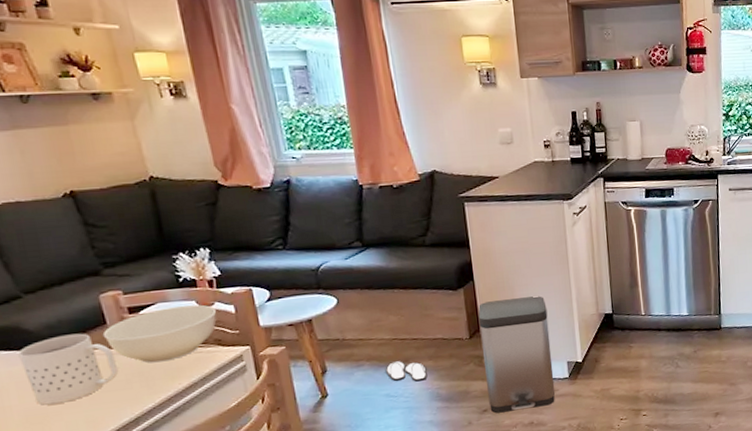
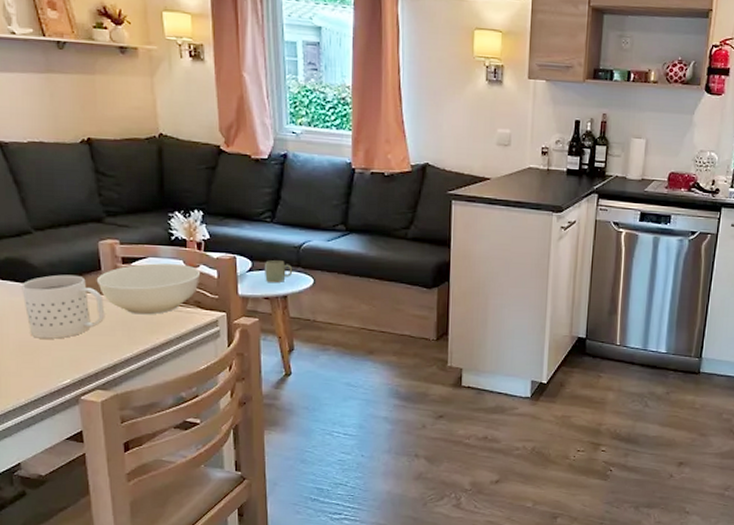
mug: none [283,285,314,309] -> present [264,260,293,283]
slippers: present [385,361,428,382] -> none [349,351,390,375]
pedal bin: present [478,296,555,413] -> none [446,305,519,423]

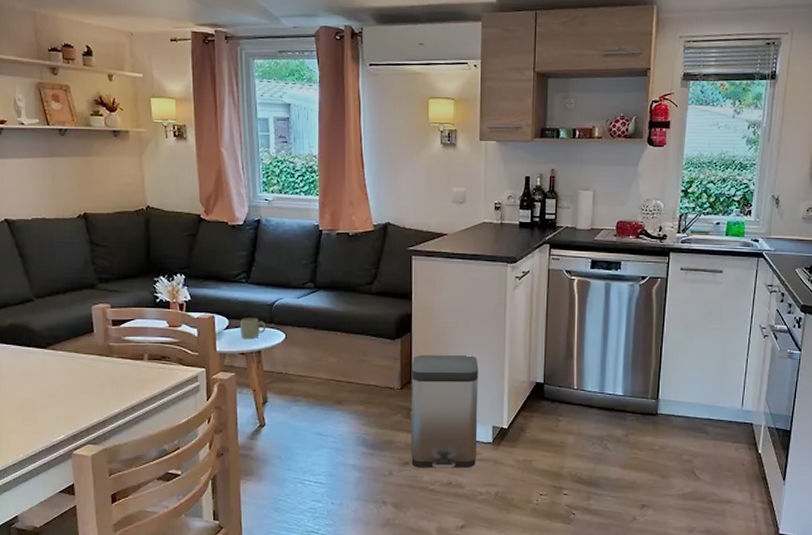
mug: present [21,274,105,339] -> none [23,337,97,397]
bowl: present [96,263,201,315] -> none [89,324,183,373]
pedal bin: none [446,305,519,423] -> present [411,355,479,468]

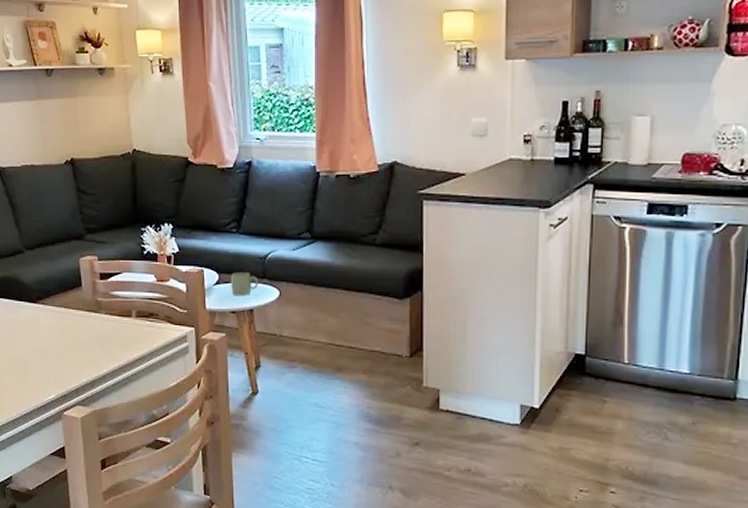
pedal bin: present [411,355,479,468] -> none [422,317,503,453]

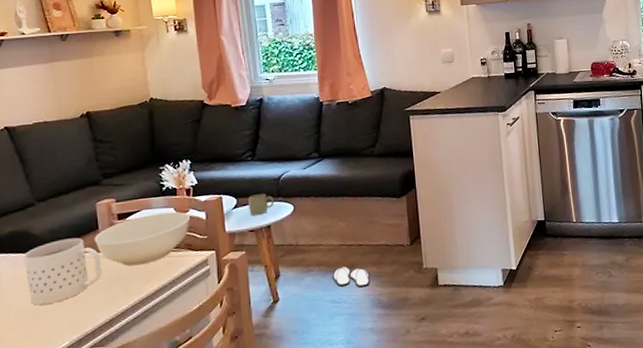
mug: none [15,291,85,355] -> present [24,237,102,305]
bowl: none [77,278,171,330] -> present [94,211,191,266]
slippers: none [317,369,359,396] -> present [332,267,370,288]

